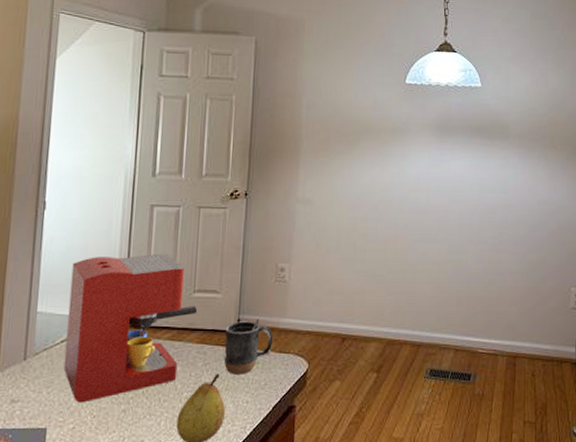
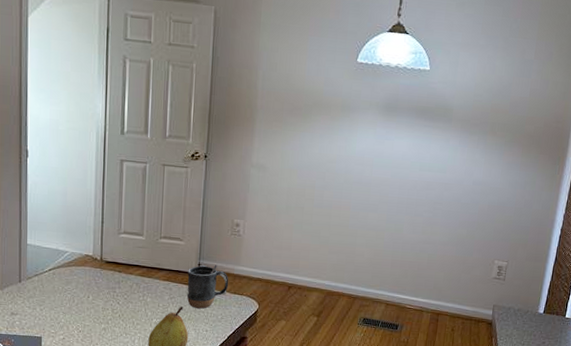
coffee maker: present [63,253,197,403] -> none [52,201,163,320]

